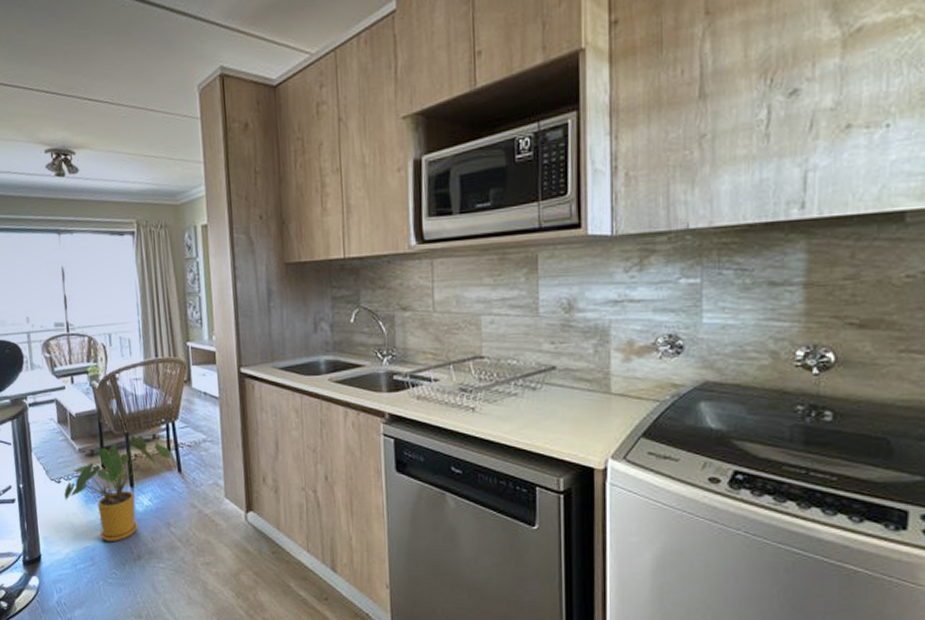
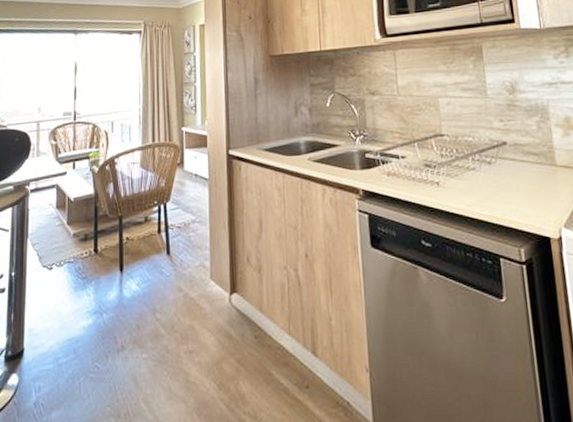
house plant: present [64,435,171,542] -> none [55,217,161,332]

